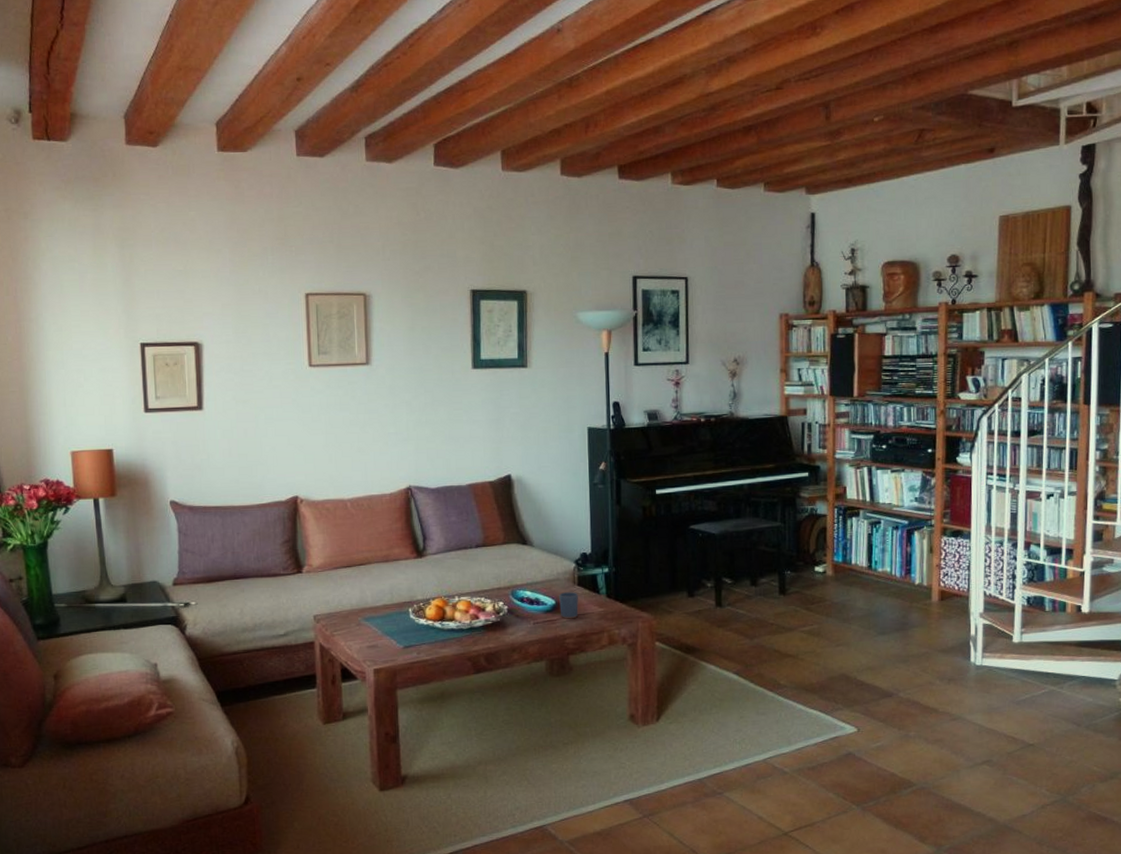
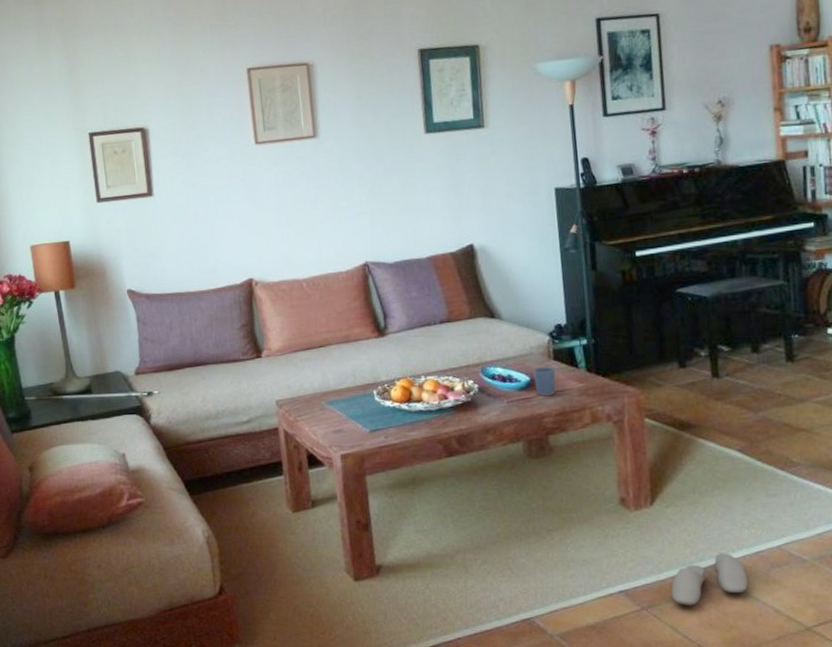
slippers: none [670,765,737,813] -> present [671,553,748,605]

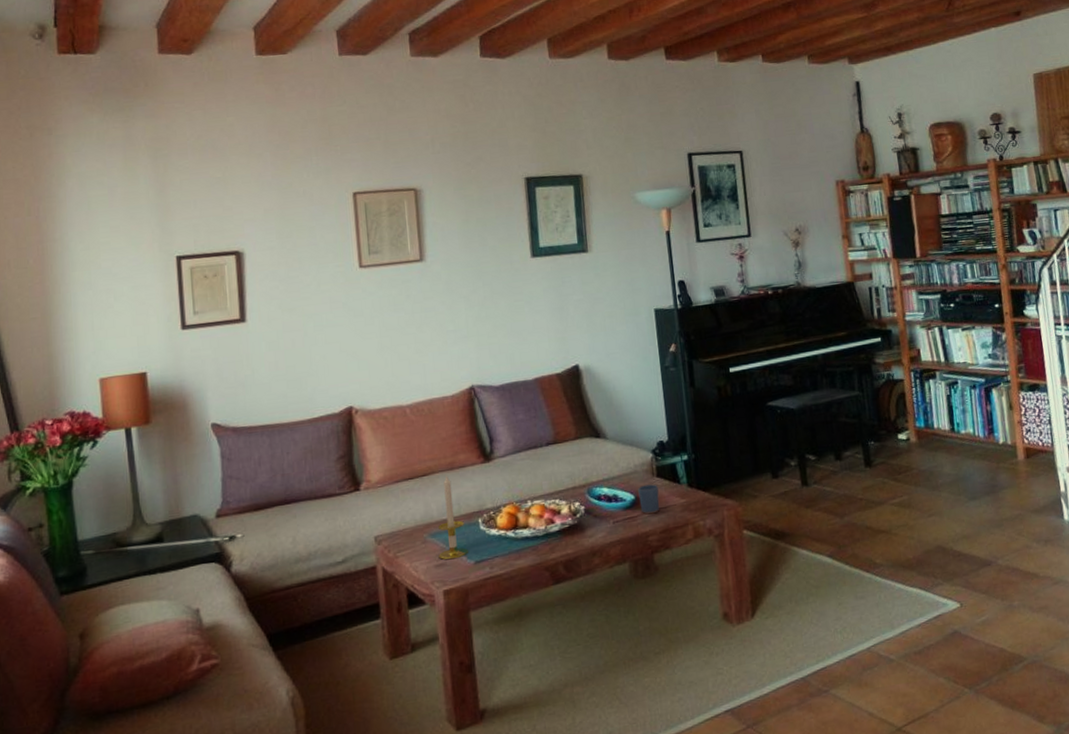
candle: none [335,347,365,427] -> present [438,475,469,560]
slippers: present [671,553,748,605] -> none [773,660,844,719]

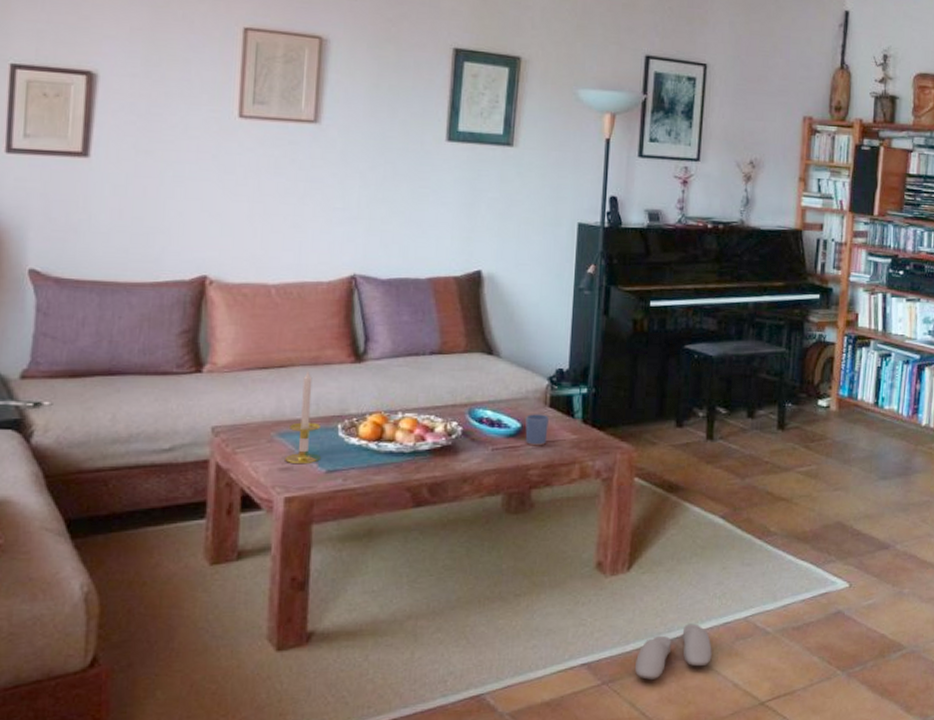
slippers: none [773,660,844,719] -> present [634,623,712,680]

